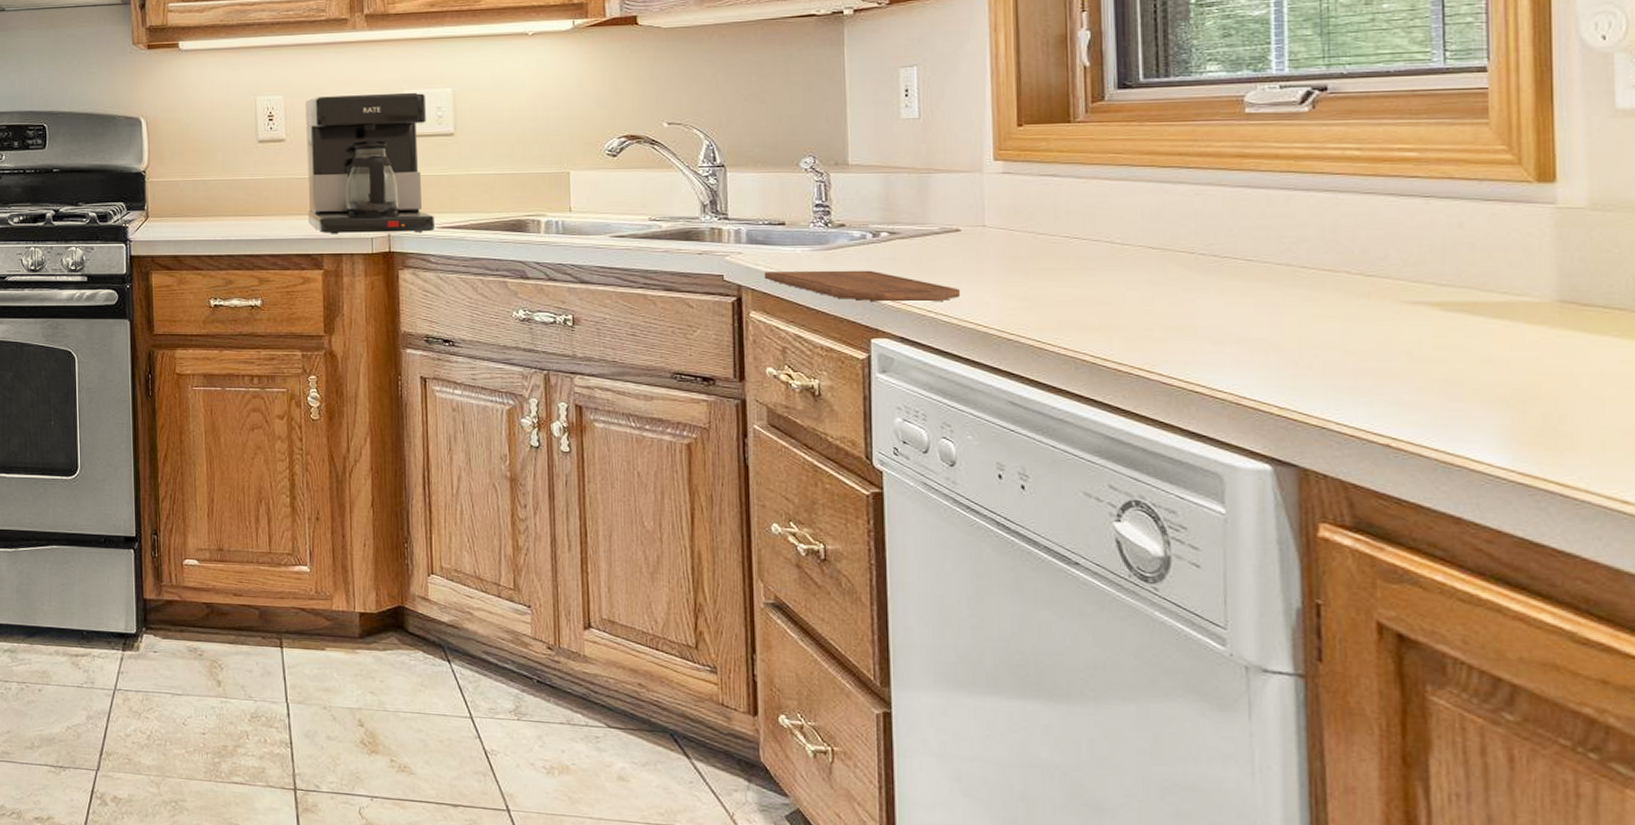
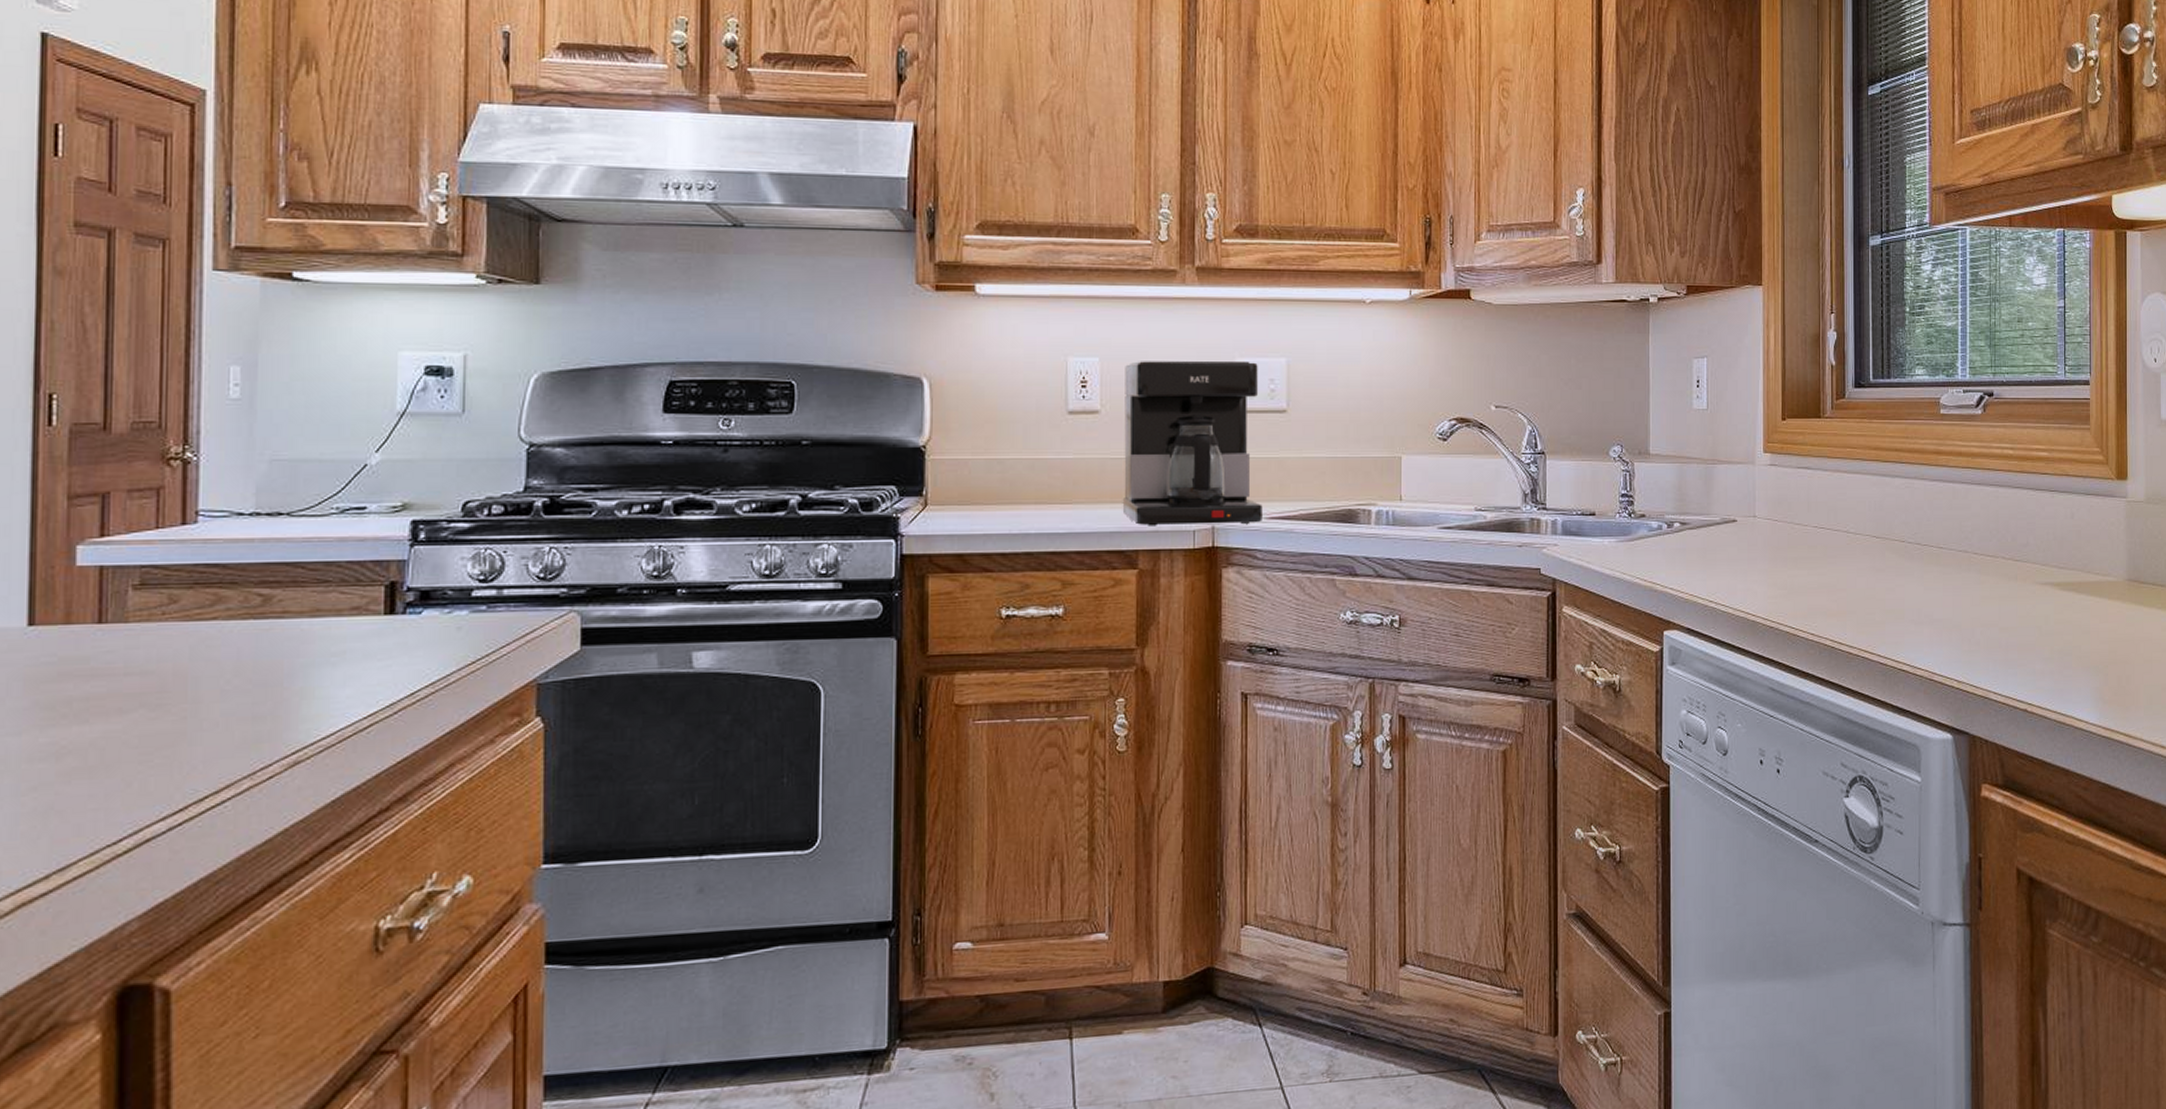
cutting board: present [764,270,961,302] -> none [1576,561,1736,593]

